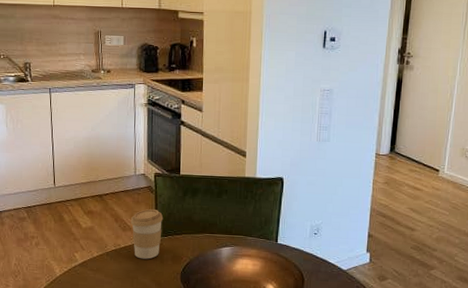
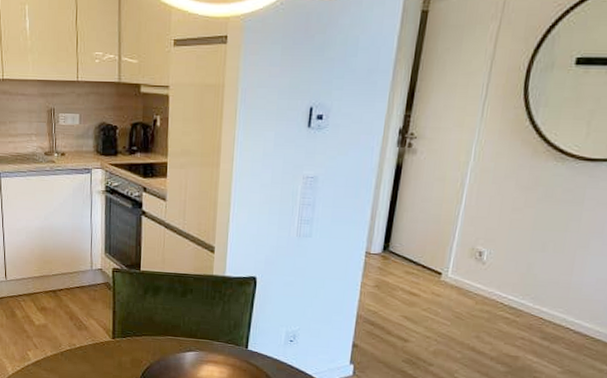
coffee cup: present [130,208,164,259] -> none [86,307,122,361]

